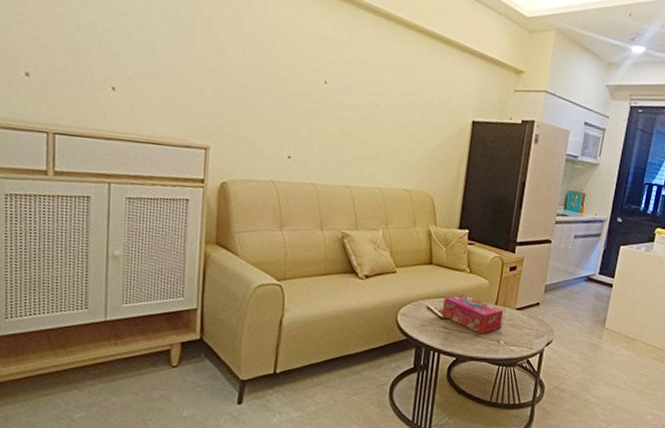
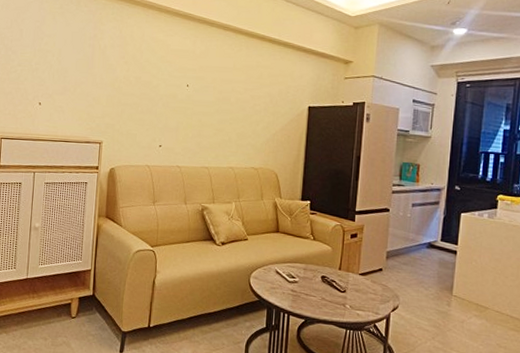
tissue box: present [441,294,504,335] -> none [289,259,348,298]

